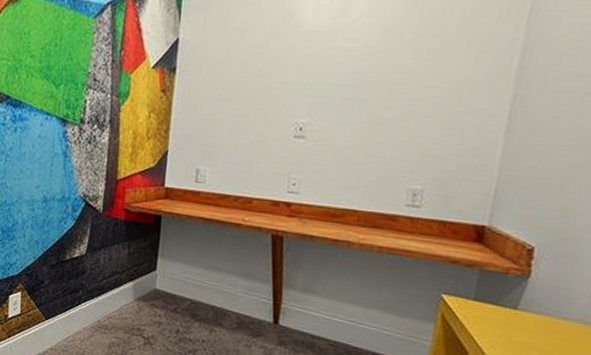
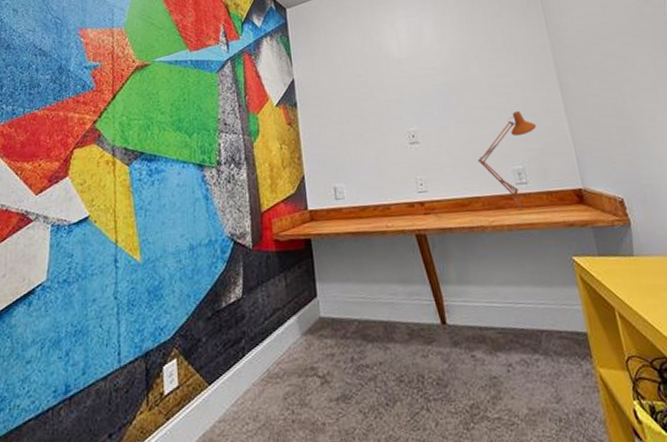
desk lamp: none [368,121,459,235] -> present [477,111,536,211]

